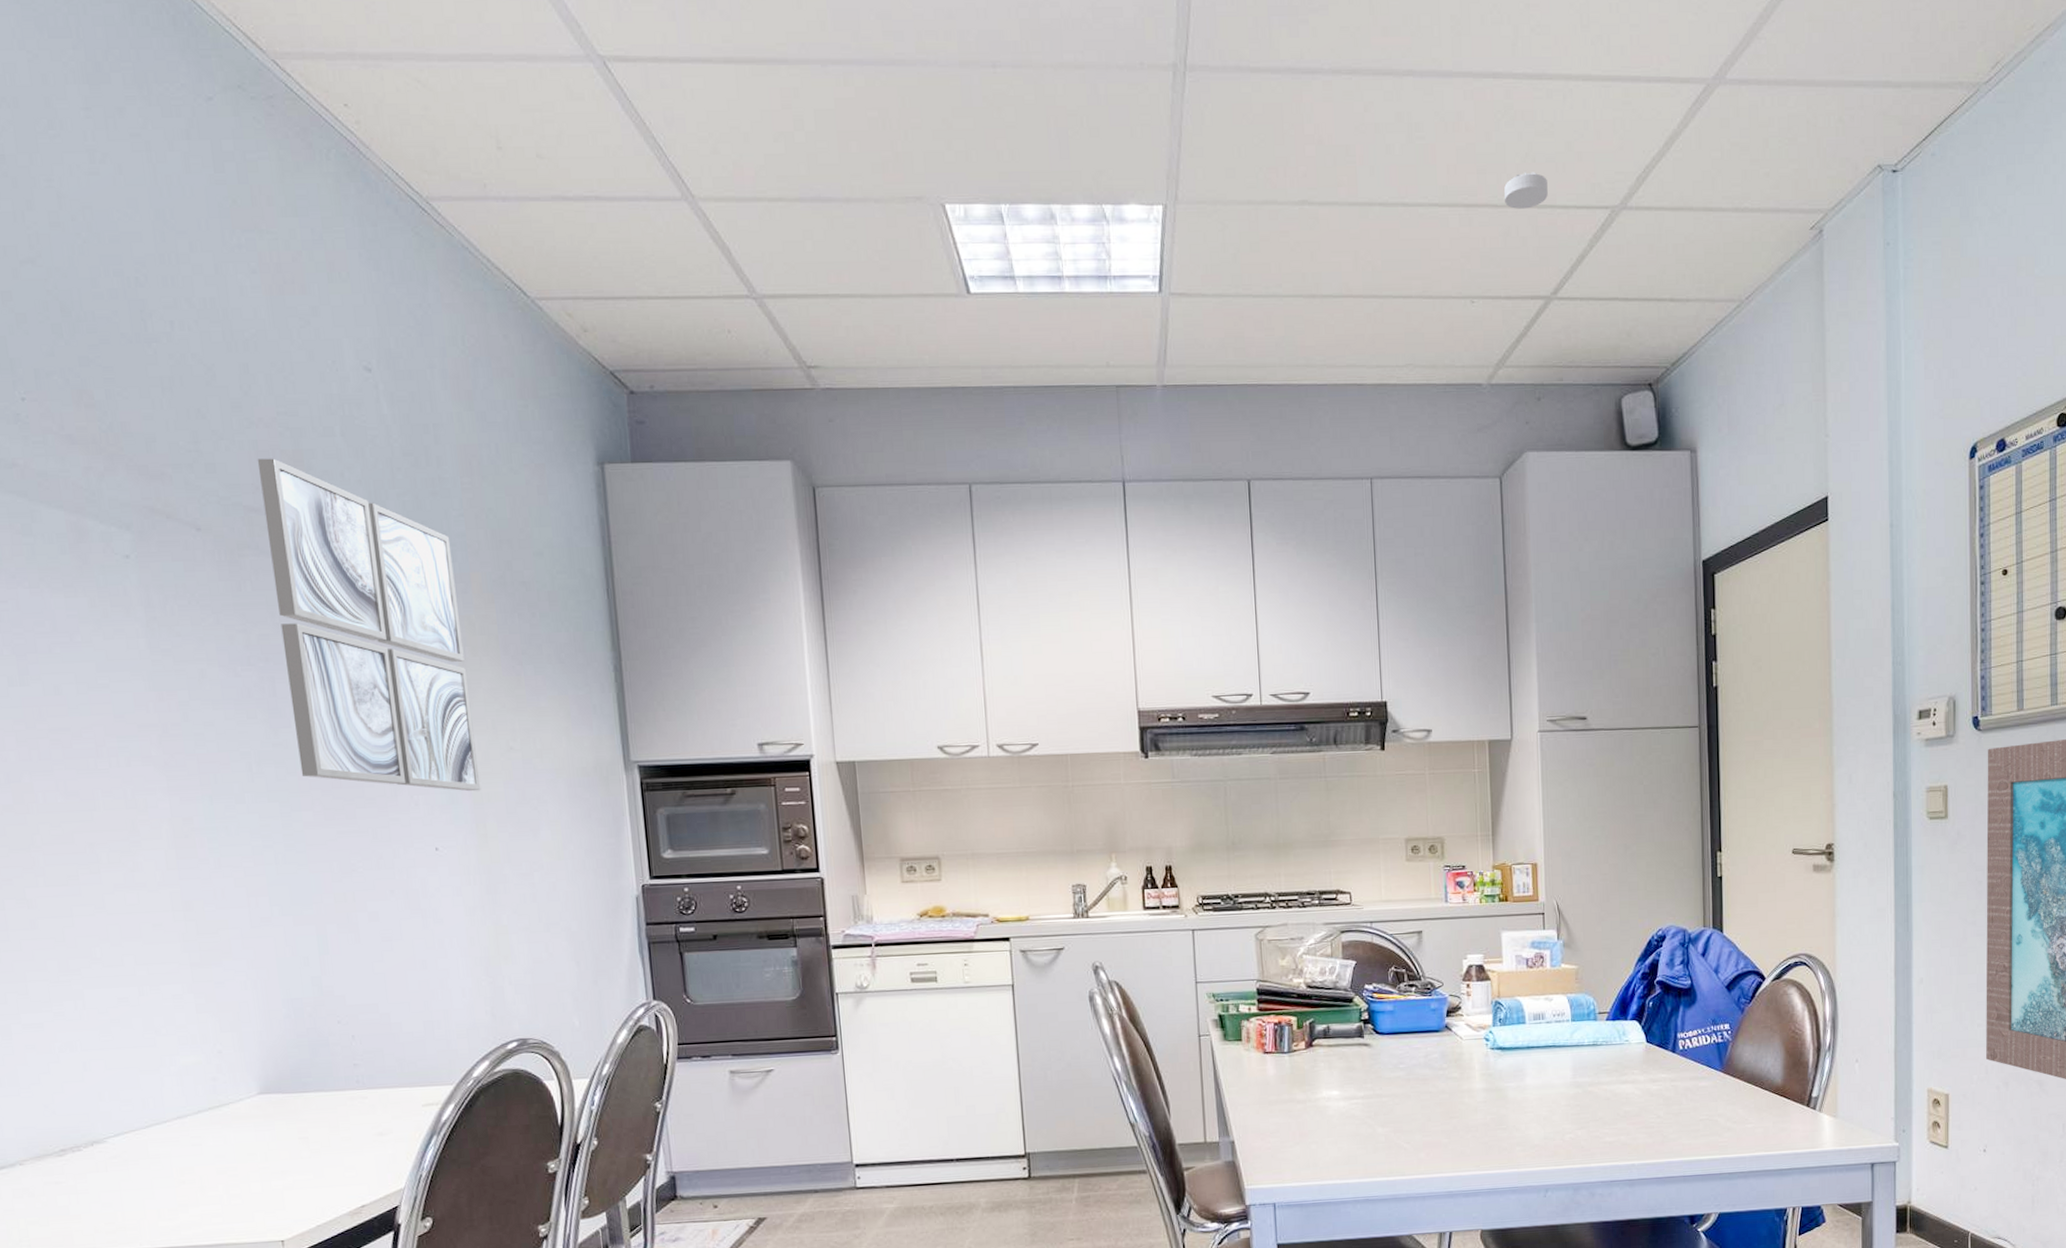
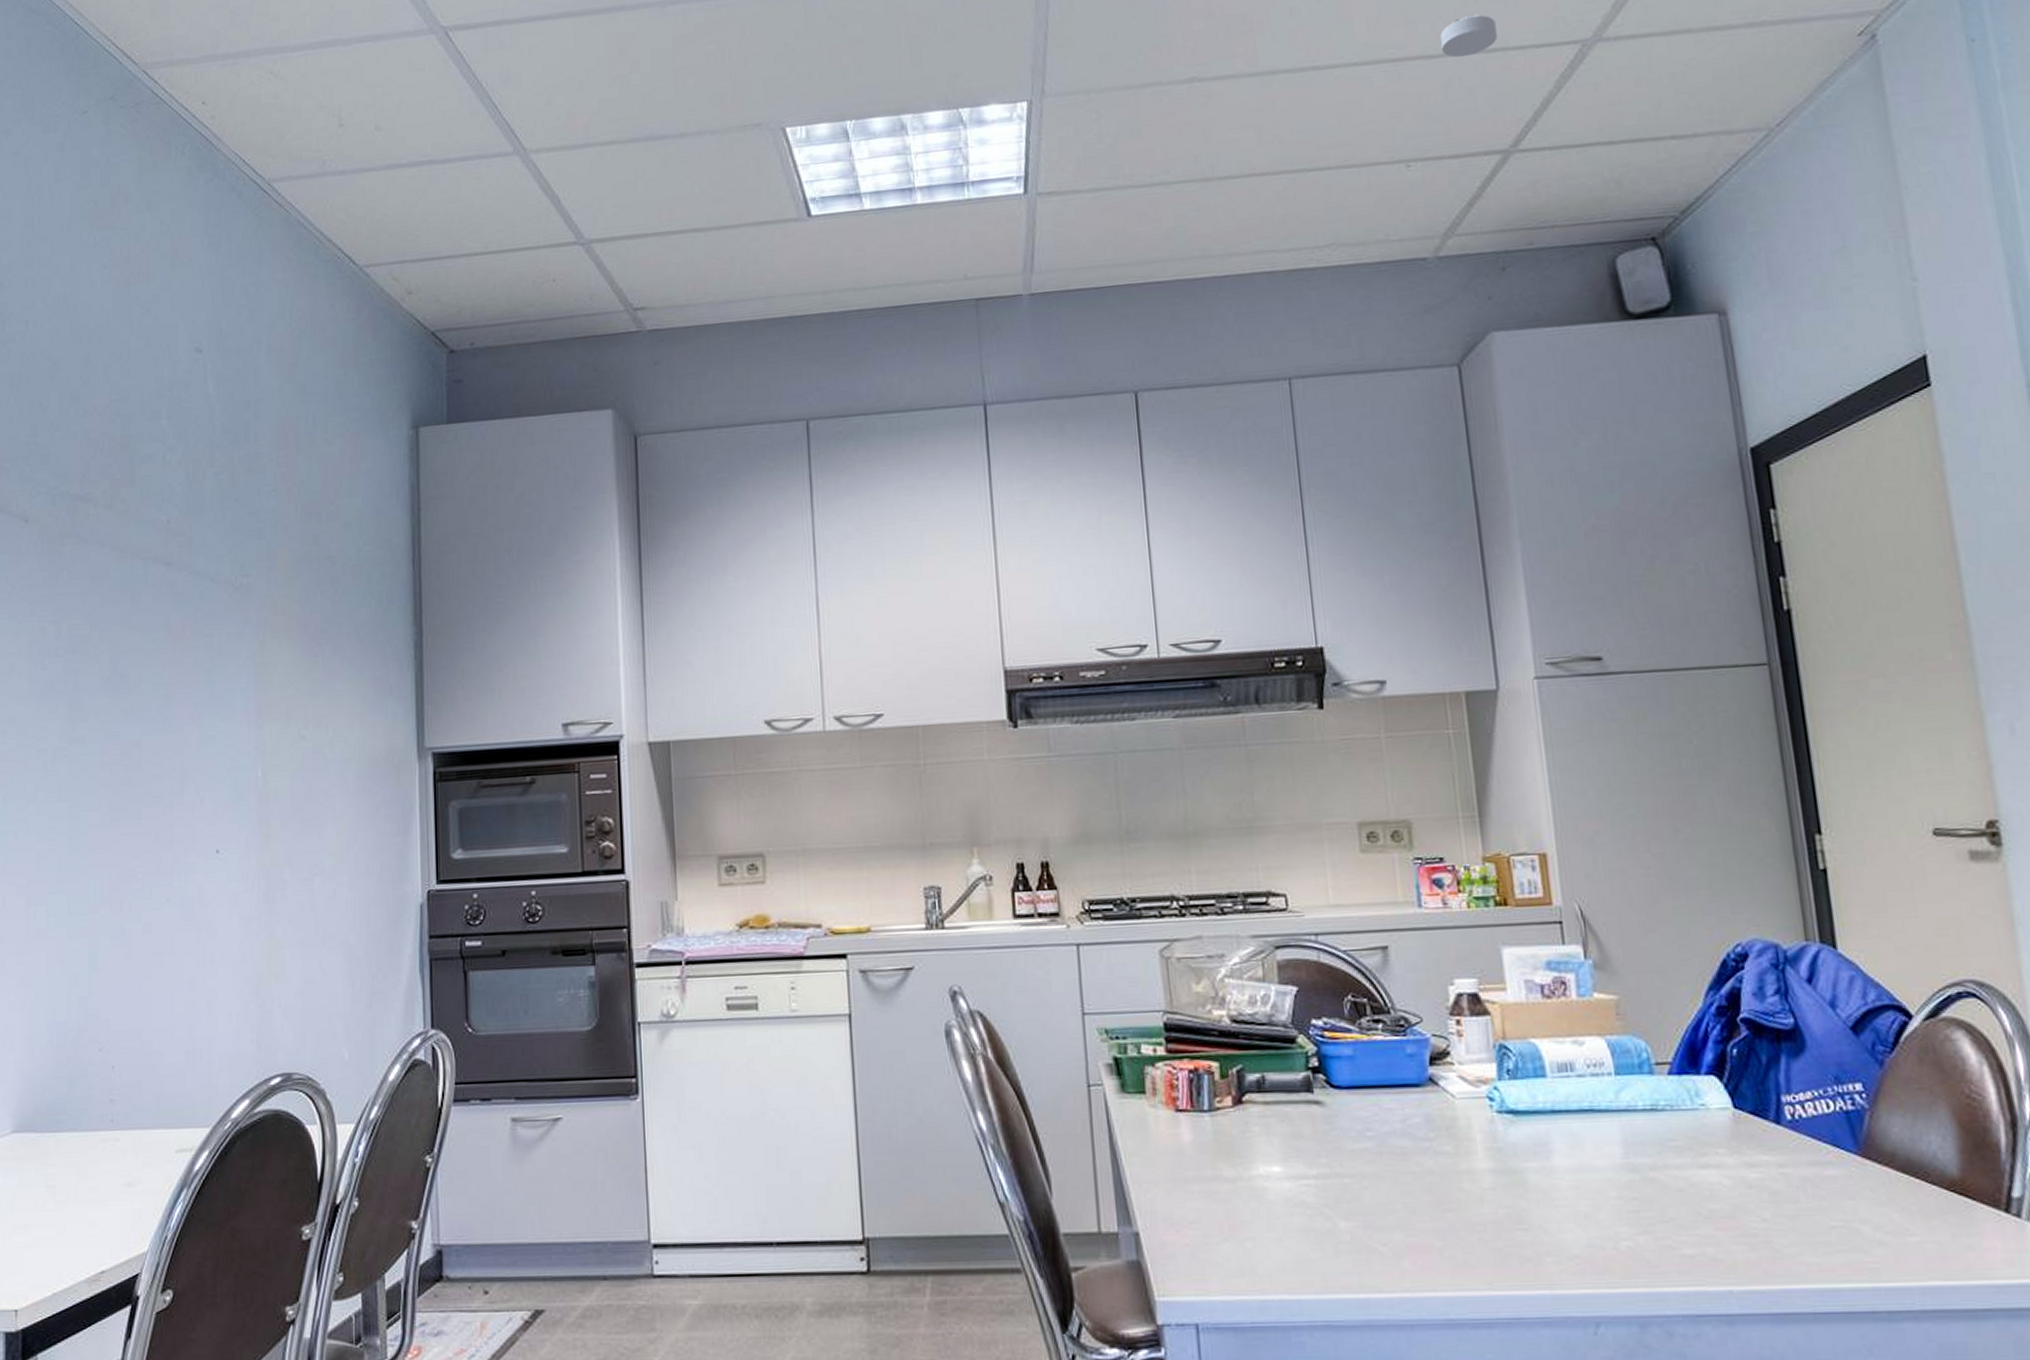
wall art: present [257,458,481,792] -> none [87,445,268,787]

